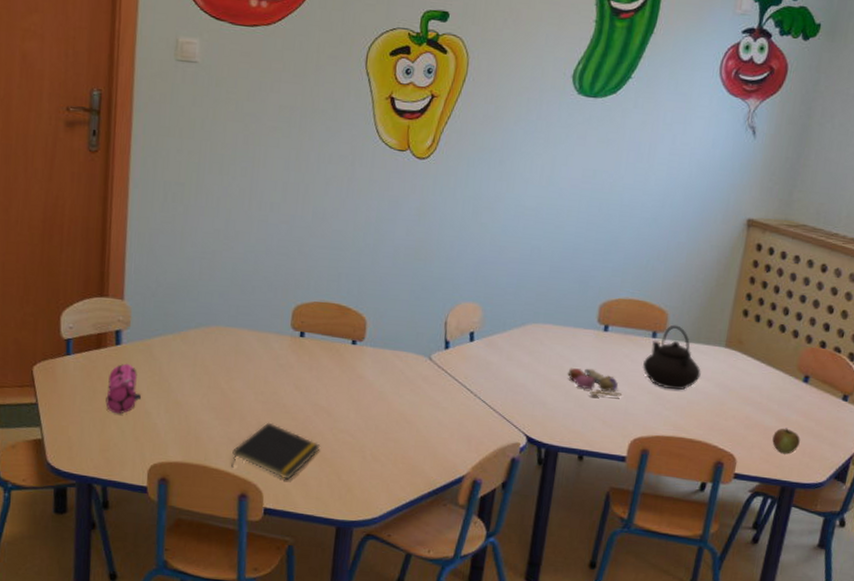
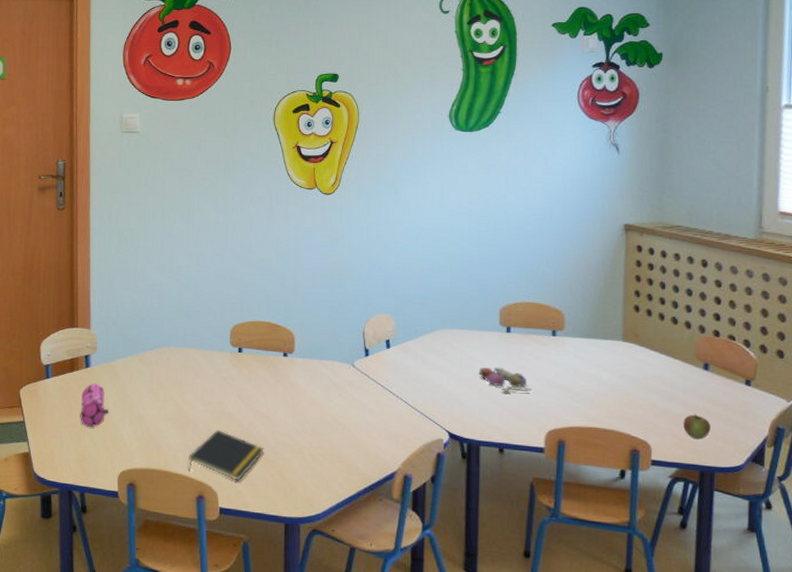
teapot: present [643,324,701,391] -> none [548,323,603,383]

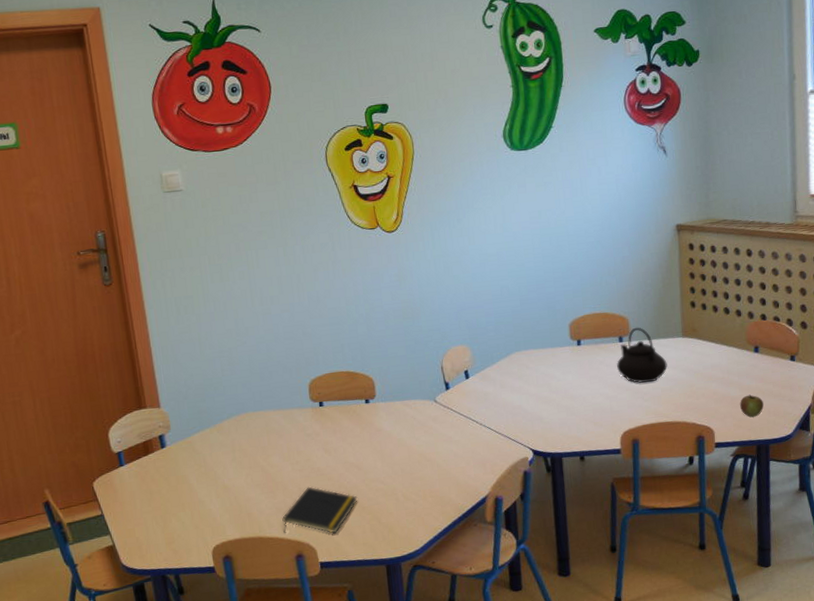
pencil case: present [80,383,108,428] -> none [161,462,193,509]
toy food set: present [479,367,532,392] -> none [555,379,606,403]
teapot: none [548,323,603,383] -> present [617,327,668,383]

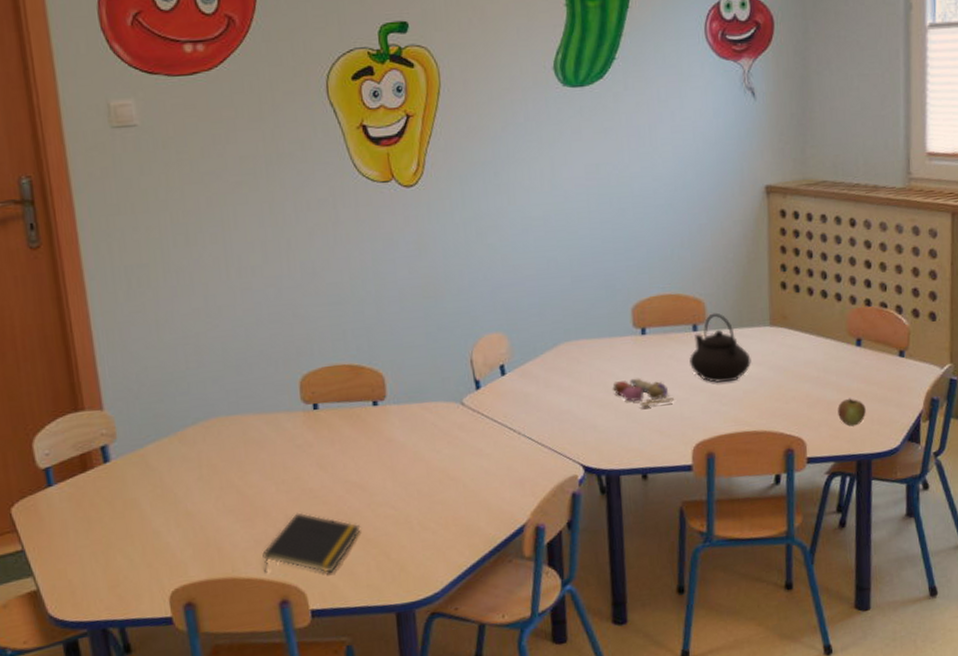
toy food set: none [555,379,606,403] -> present [612,378,675,407]

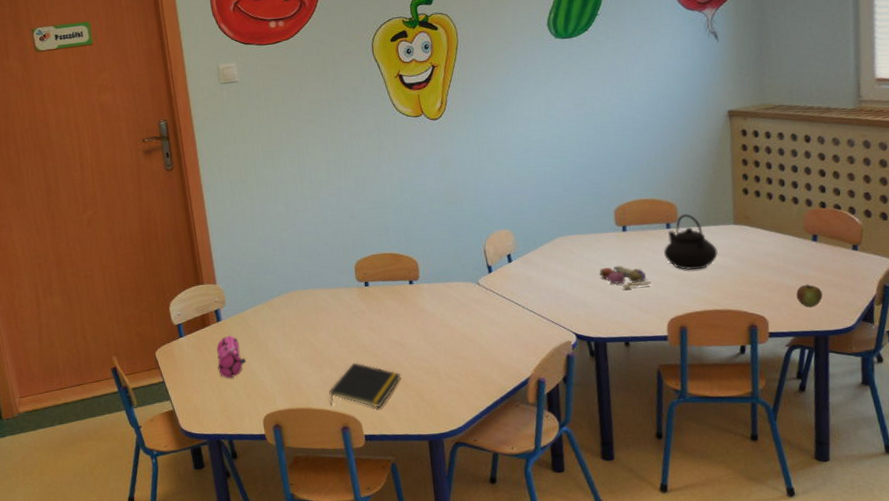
pencil case: none [102,481,145,542] -> present [216,335,246,379]

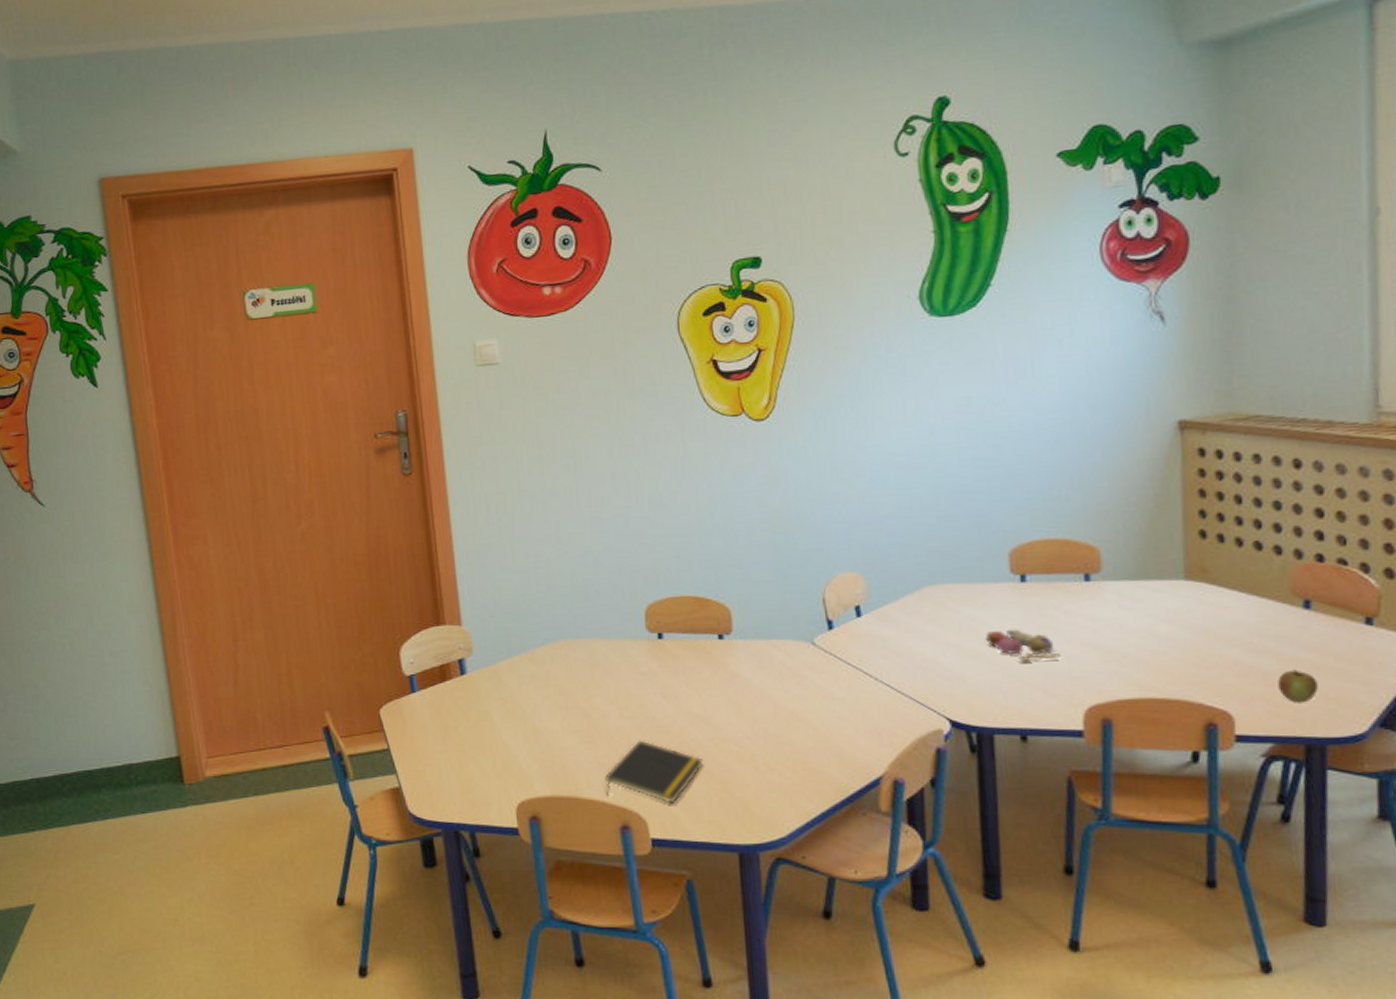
pencil case: present [216,335,246,379] -> none [459,693,496,751]
teapot: present [664,213,718,270] -> none [1080,561,1160,641]

